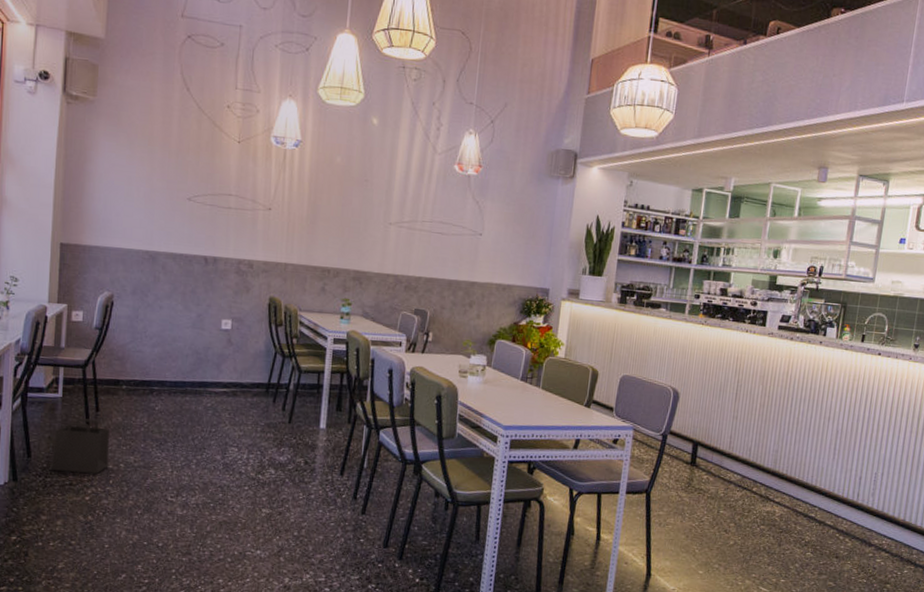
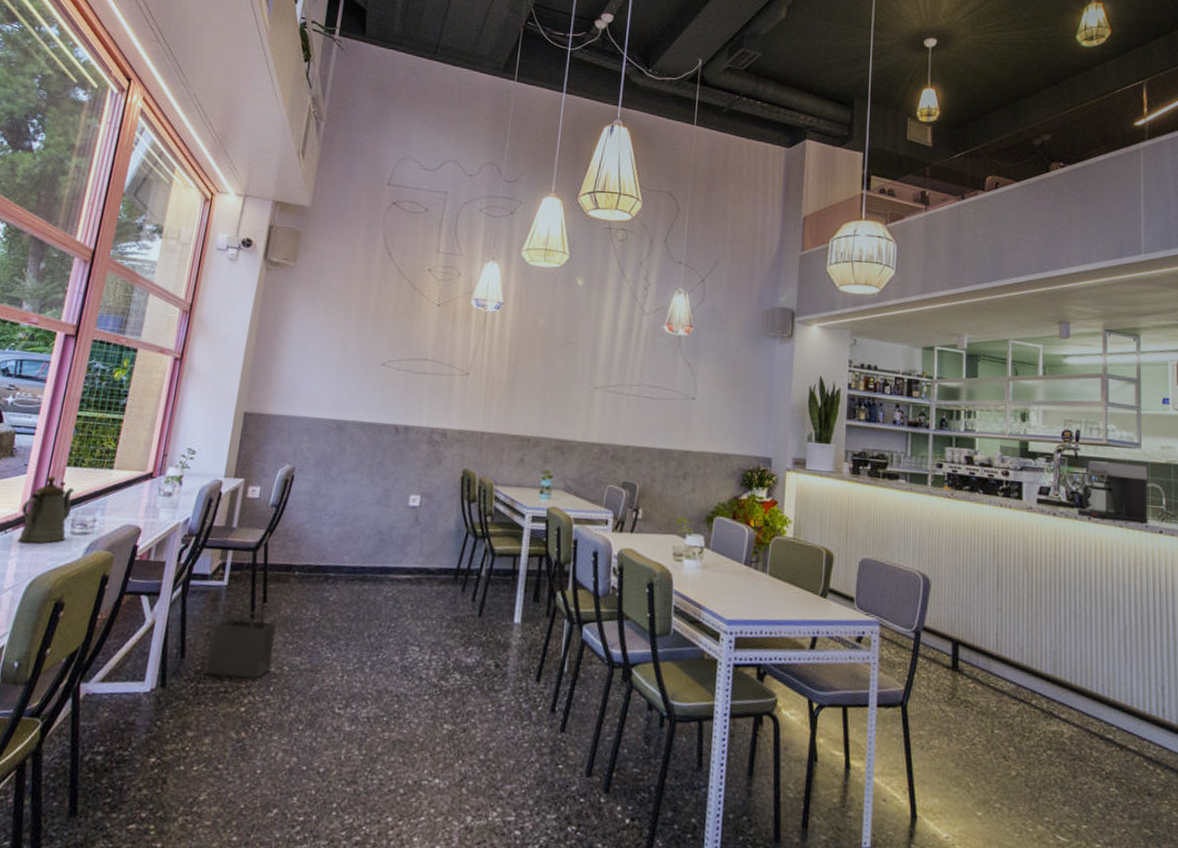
coffee maker: none [811,293,877,348] -> present [1077,460,1148,525]

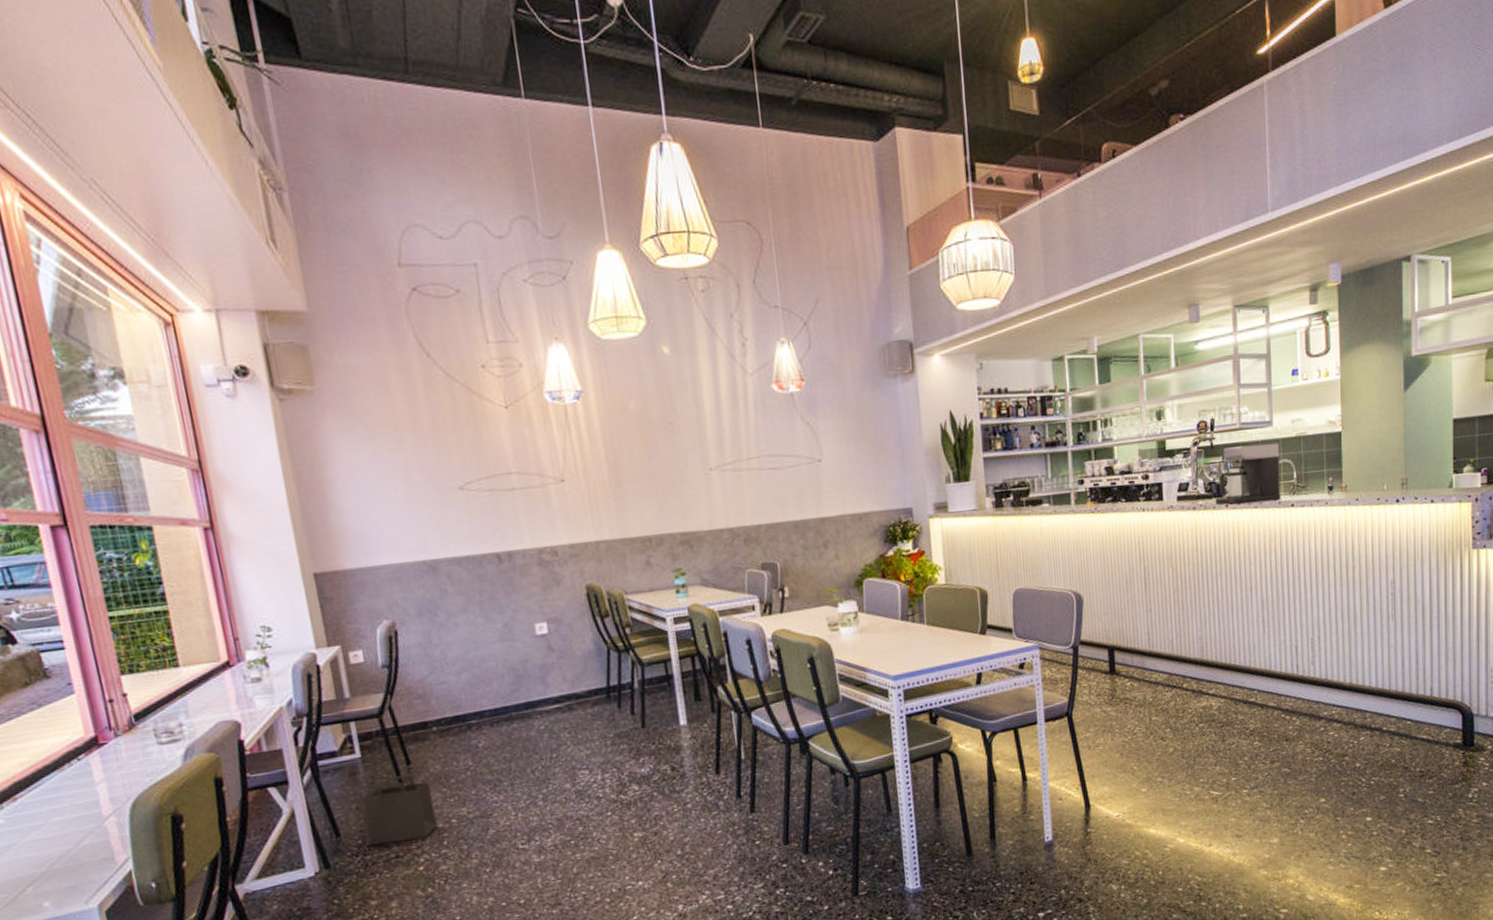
coffee pot: present [17,476,74,544] -> none [86,689,154,766]

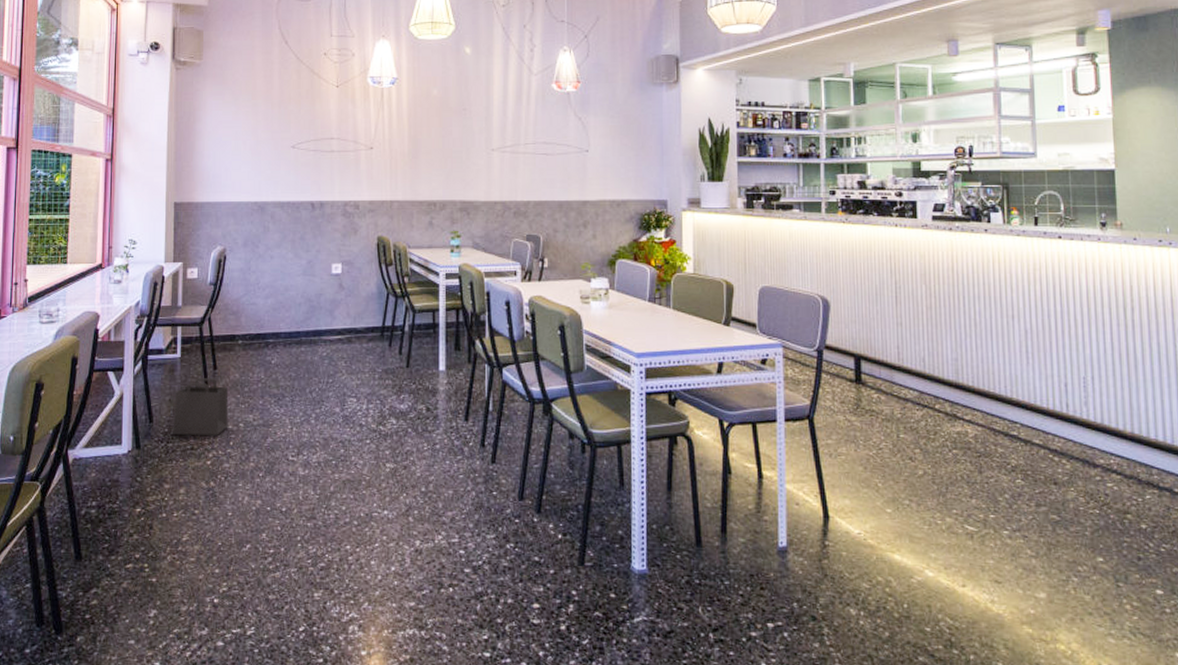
coffee maker: present [1215,442,1281,506] -> none [973,174,1047,232]

